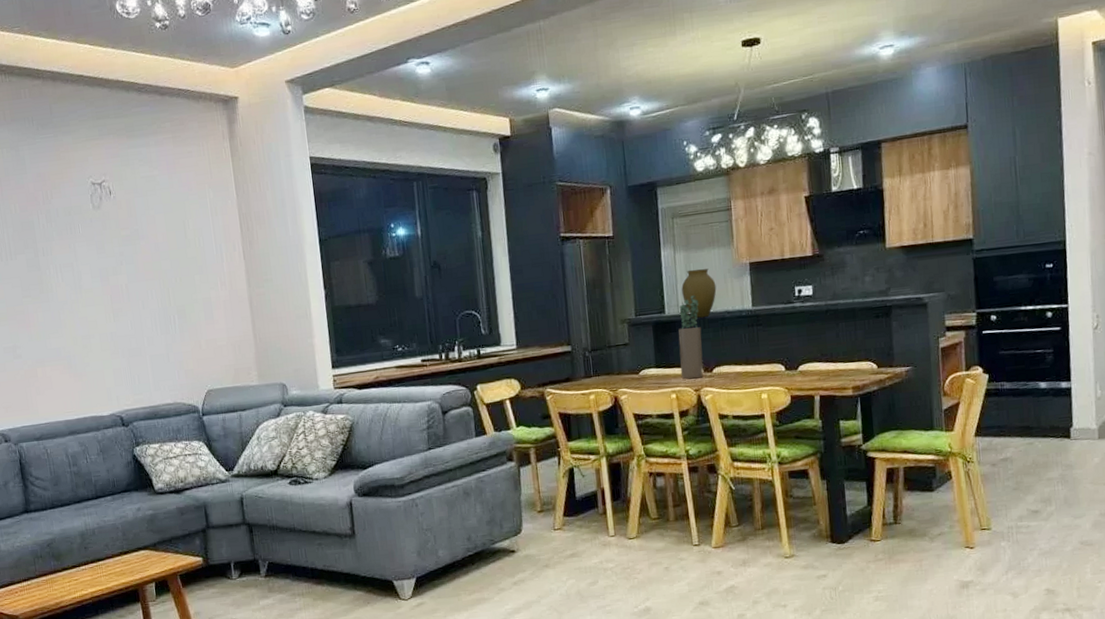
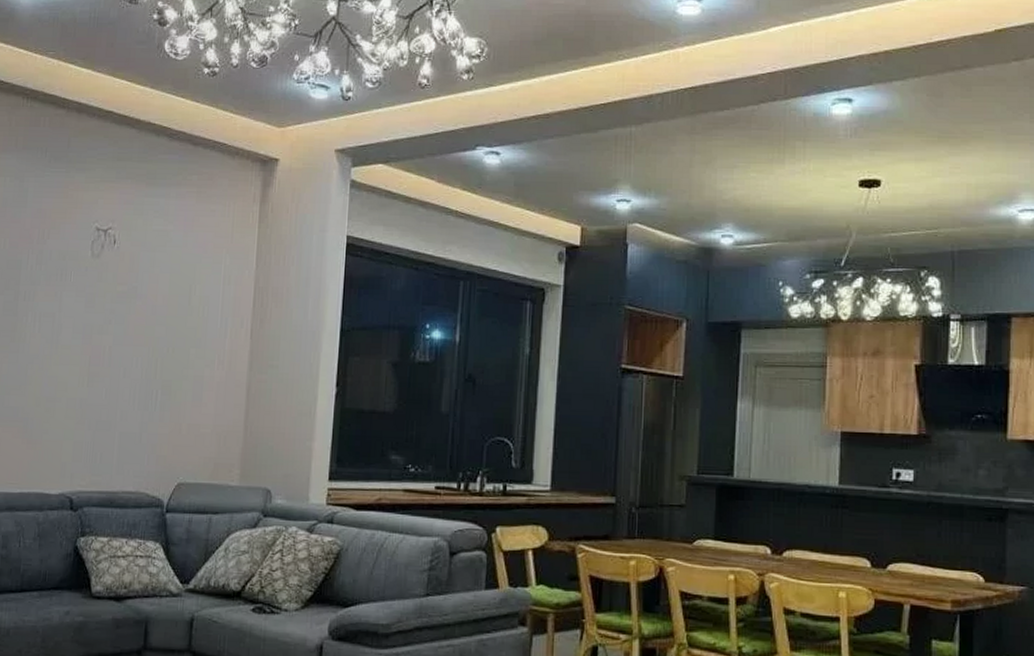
vase: present [678,291,704,380] -> none [743,455,775,560]
vase: present [681,269,717,318] -> none [756,429,798,488]

